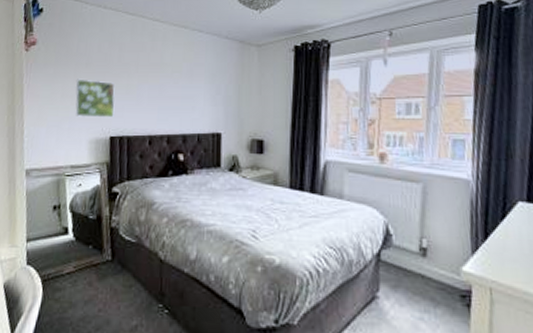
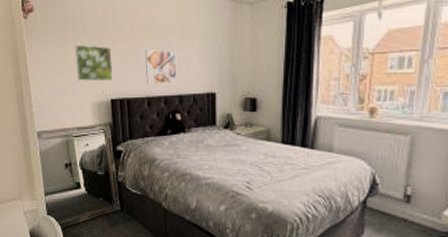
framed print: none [149,87,183,123] -> present [145,49,177,85]

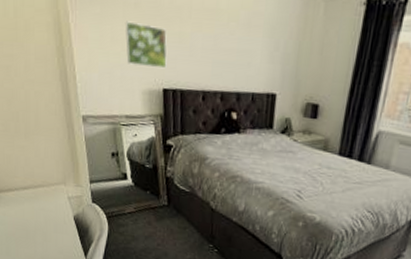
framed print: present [145,49,177,85] -> none [202,36,239,80]

